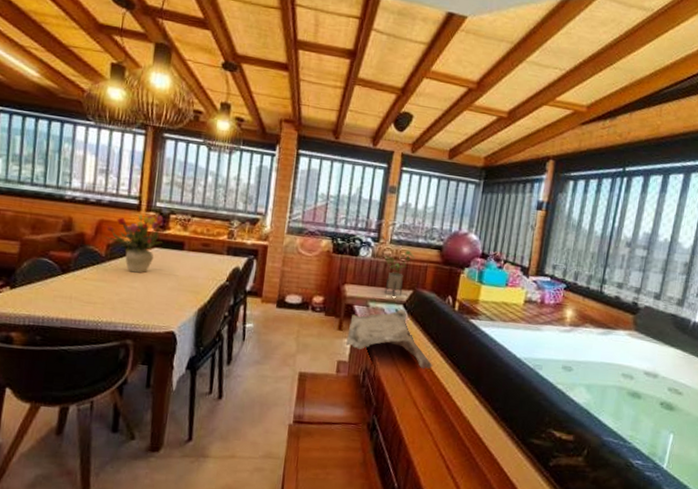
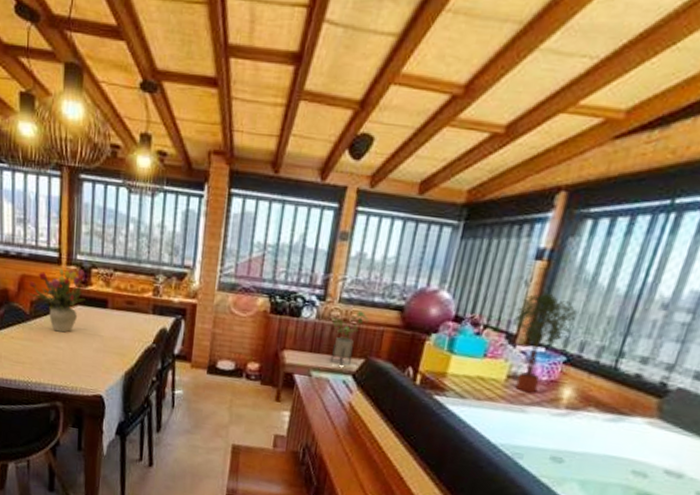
towel: present [345,309,433,370] -> none [283,380,386,450]
potted tree: none [525,234,570,314] -> present [512,292,577,393]

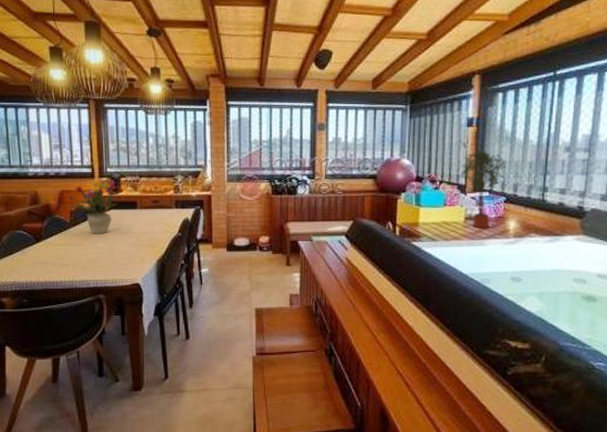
house plant: present [330,310,369,365] -> none [322,183,351,228]

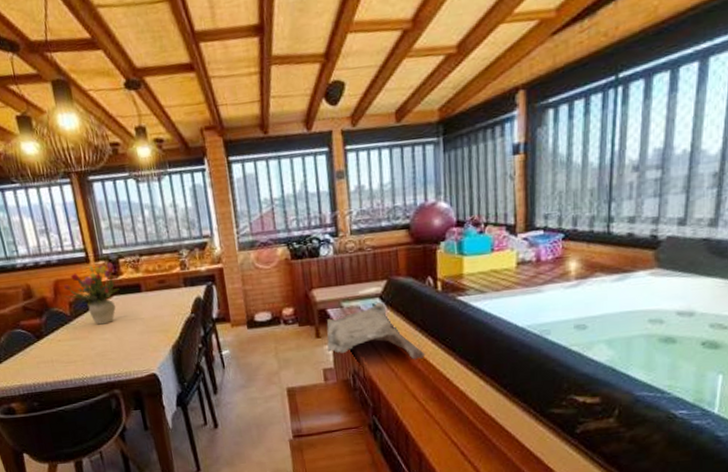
towel: none [294,240,381,294] -> present [326,302,426,360]
potted tree: present [461,150,506,229] -> none [509,181,563,274]

